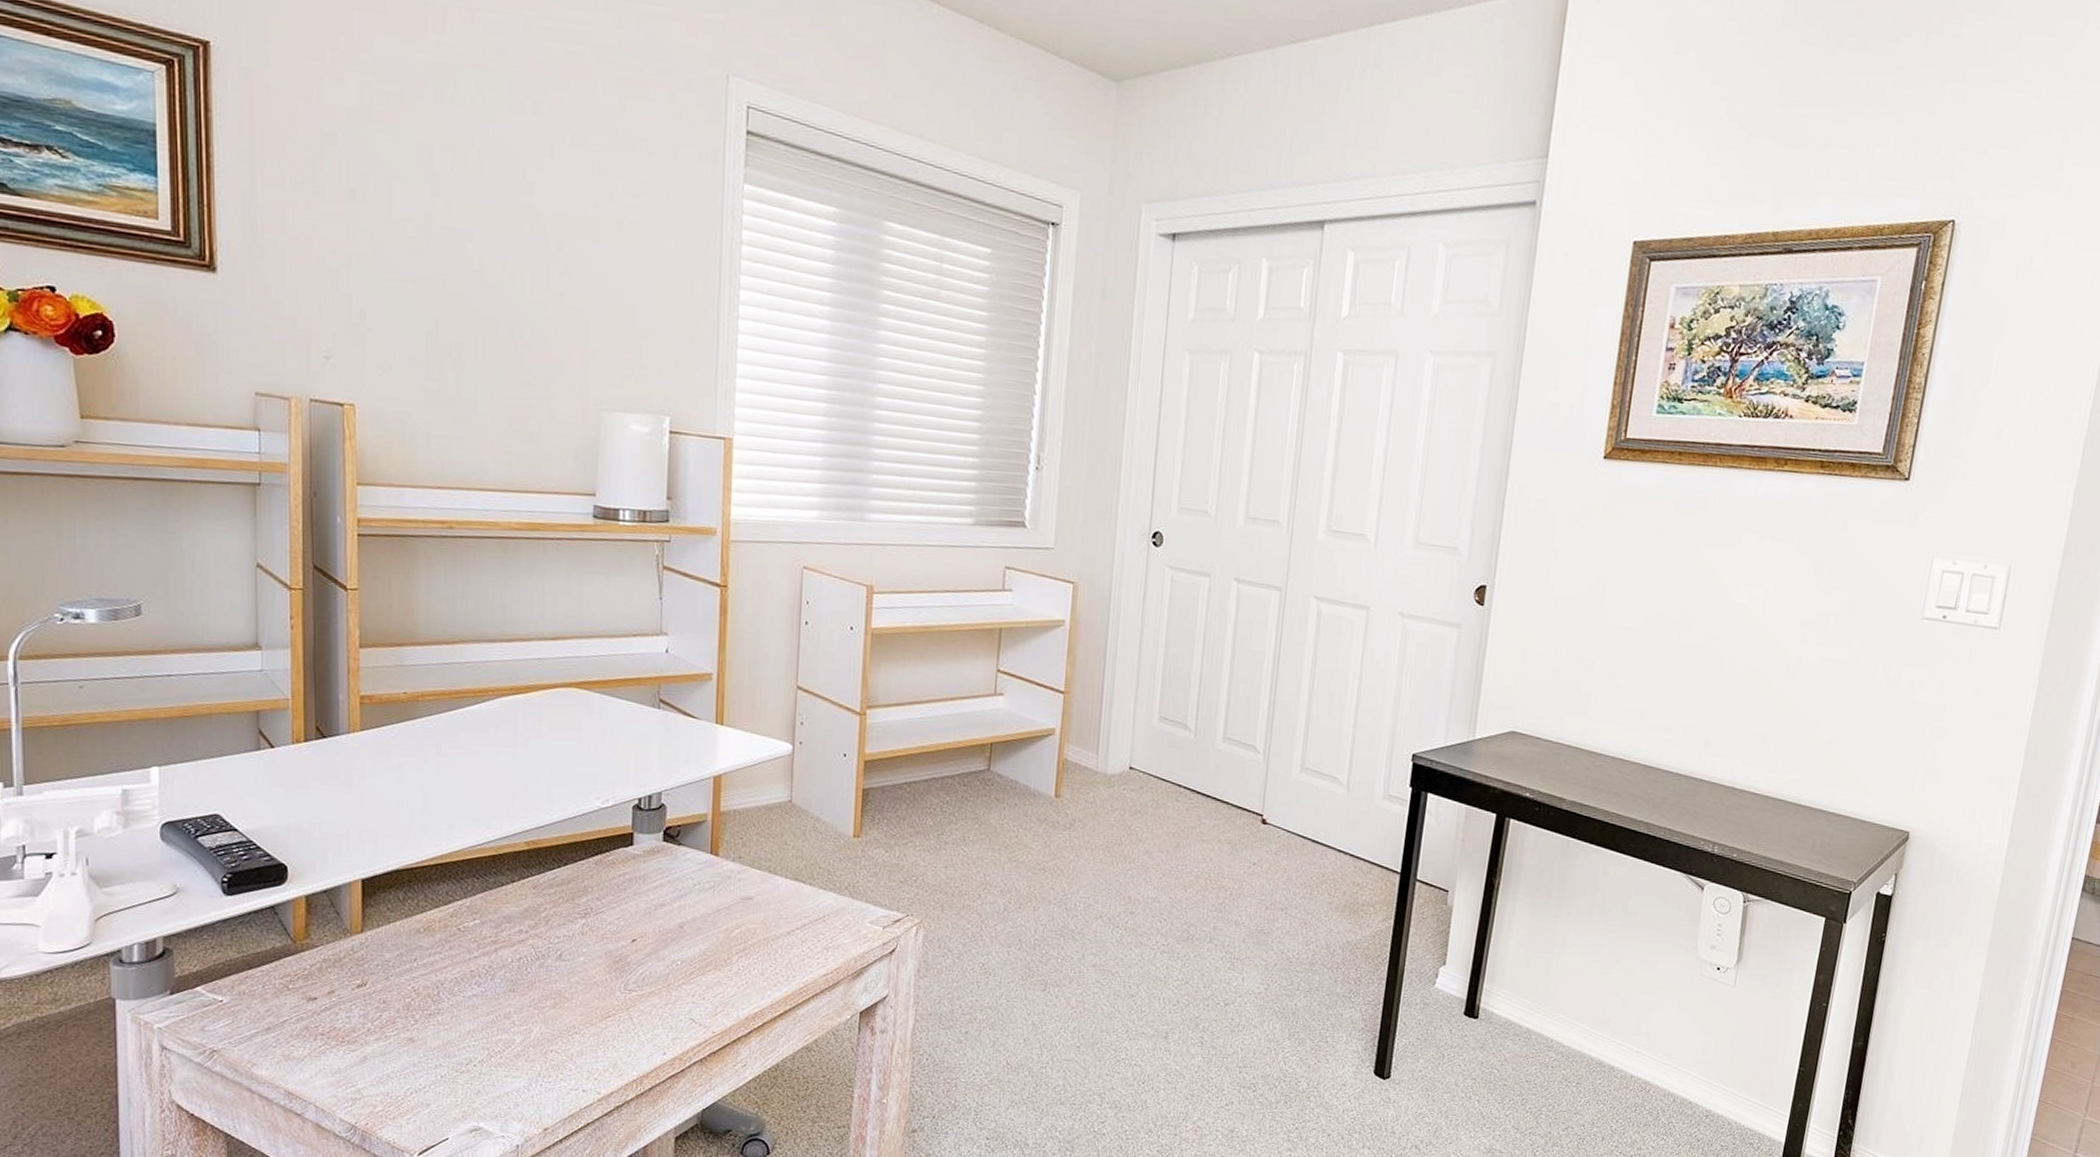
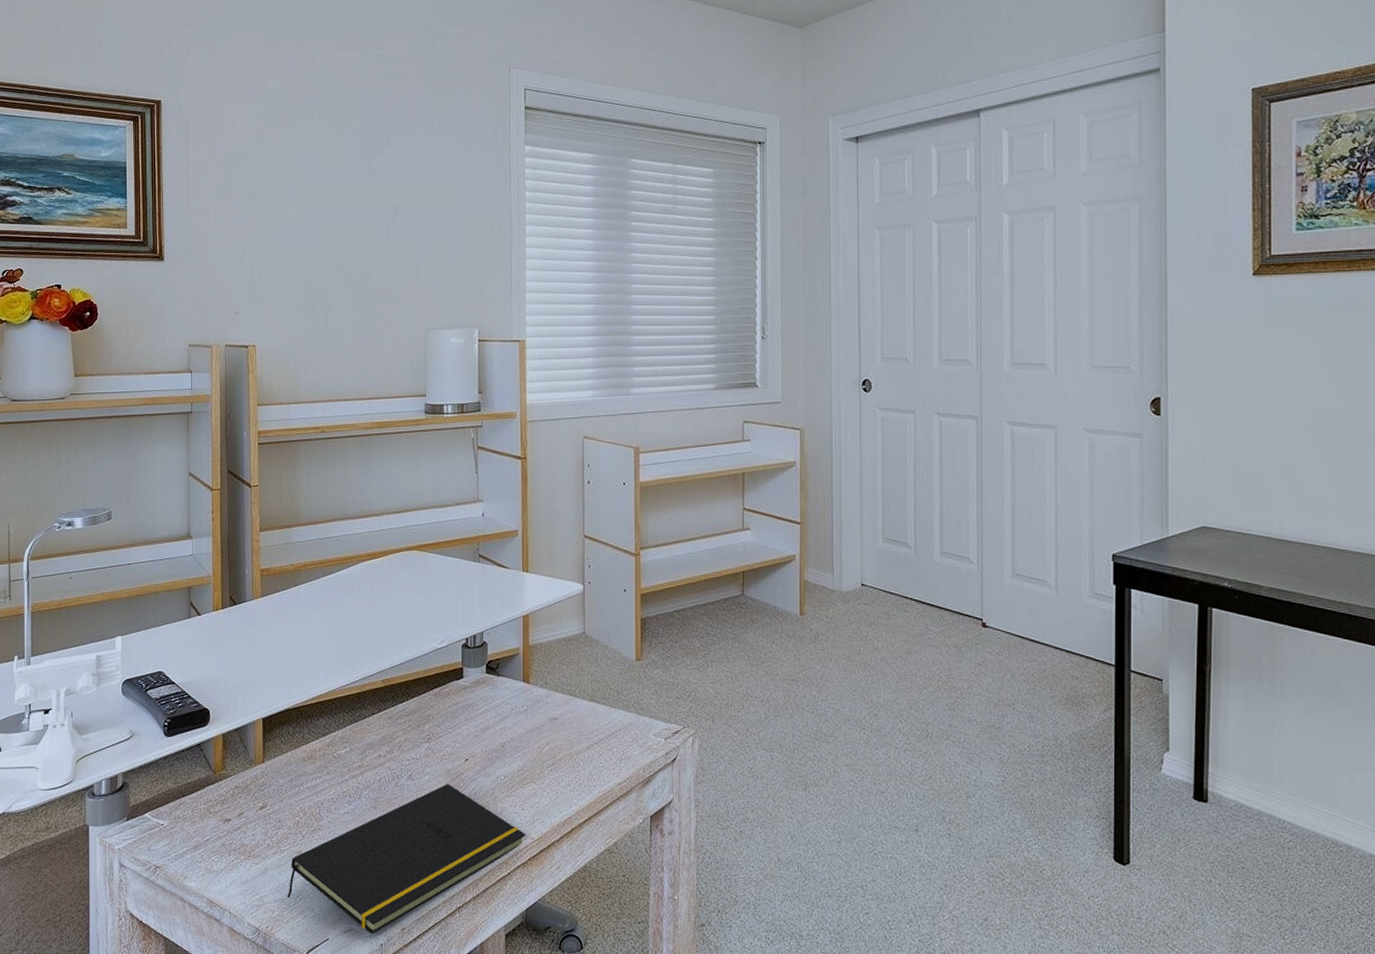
notepad: none [393,966,706,1134] -> present [287,783,526,934]

